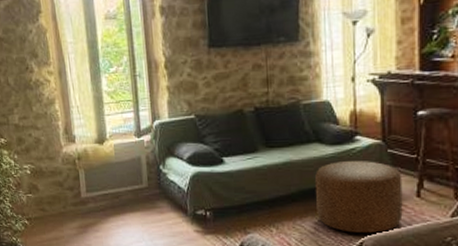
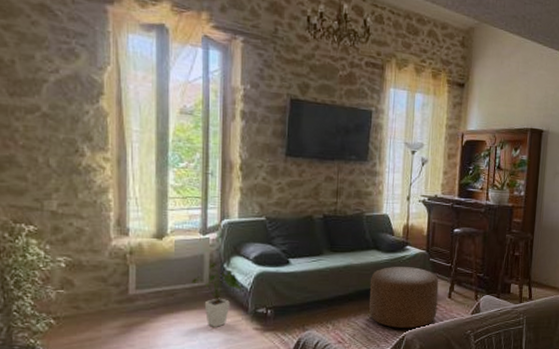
house plant: none [132,165,180,229] -> present [191,262,242,327]

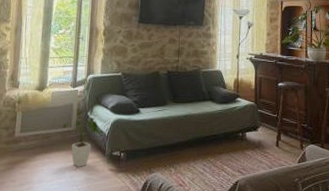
ottoman: present [369,267,439,328] -> none [206,116,267,174]

